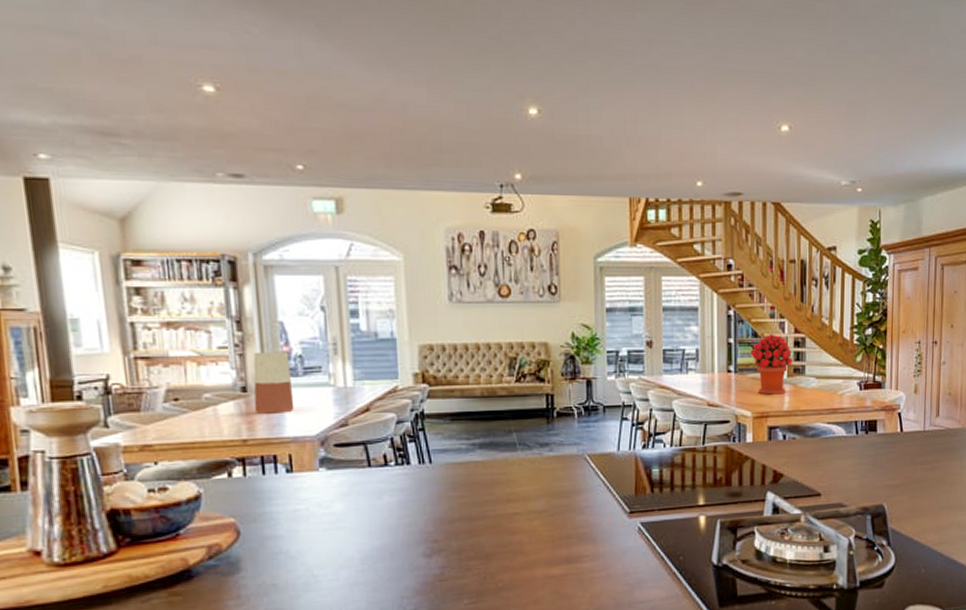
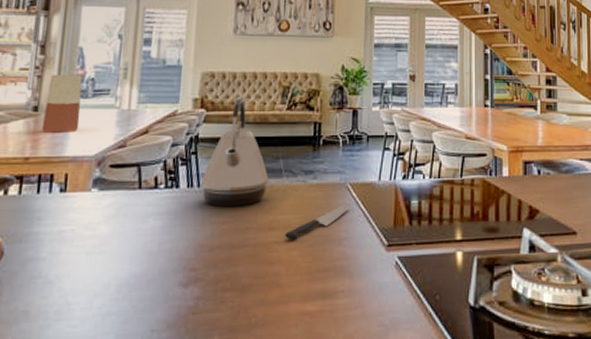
kettle: none [431,369,504,481] -> present [200,96,270,206]
kitchen knife: none [525,474,590,511] -> present [285,204,350,240]
bouquet: present [750,334,793,395] -> none [505,72,545,130]

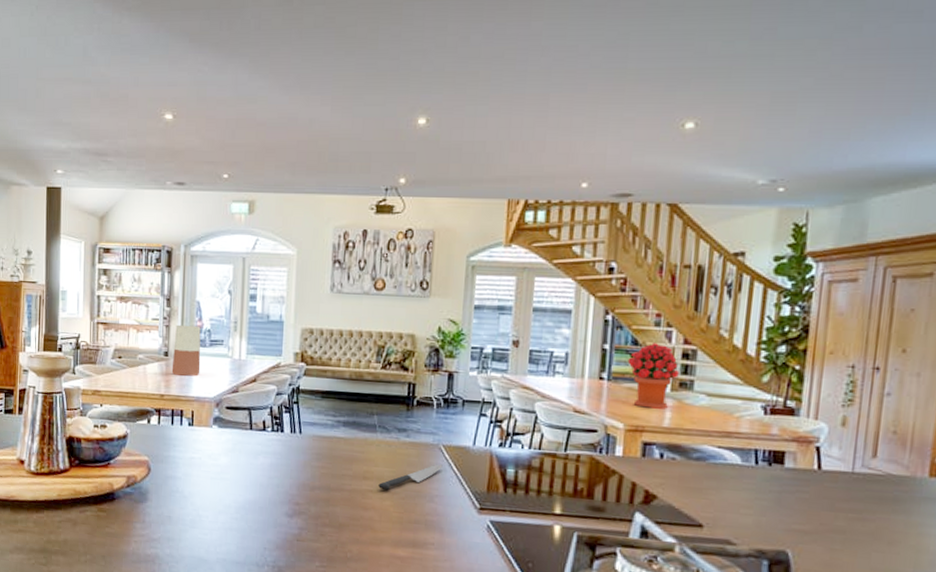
kettle: present [200,96,270,206] -> none [301,352,364,455]
bouquet: none [505,72,545,130] -> present [627,343,679,409]

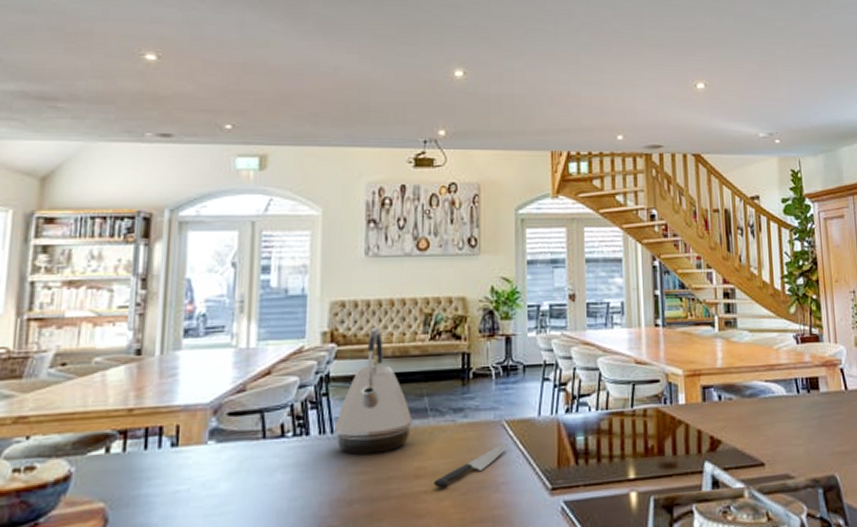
vase: present [171,324,201,376] -> none [146,310,192,379]
kettle: none [301,352,364,455] -> present [333,327,413,454]
bouquet: present [627,343,679,409] -> none [678,285,723,351]

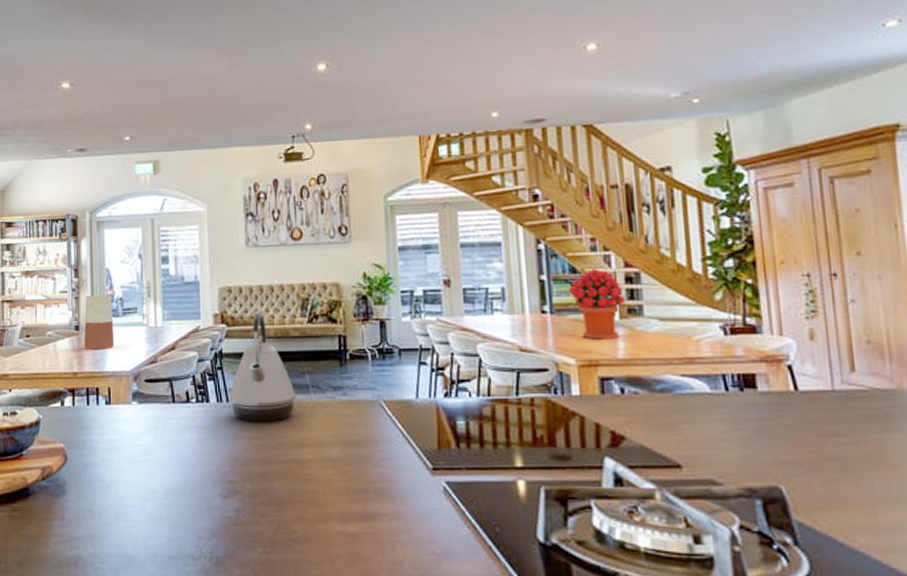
vase: none [146,310,192,379] -> present [84,294,115,350]
kitchen knife: present [434,444,507,488] -> none [318,422,386,458]
bouquet: none [678,285,723,351] -> present [568,269,625,340]

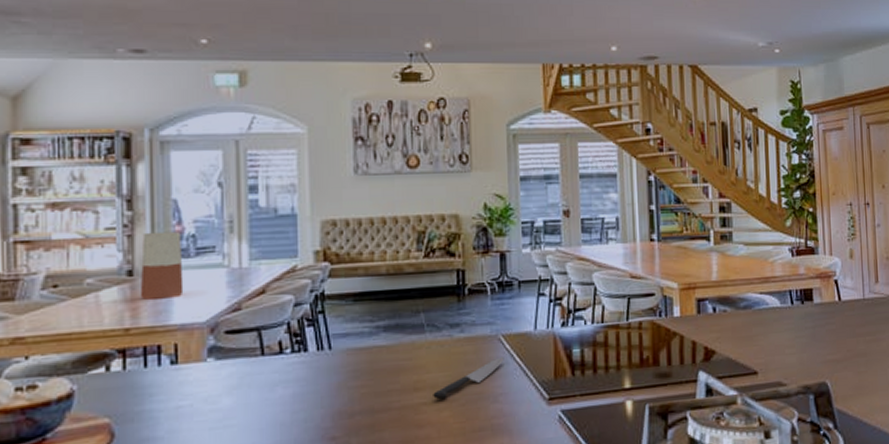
kettle: present [228,310,297,422] -> none [331,245,410,369]
kitchen knife: none [318,422,386,458] -> present [433,357,504,400]
bouquet: present [568,269,625,340] -> none [673,199,719,264]

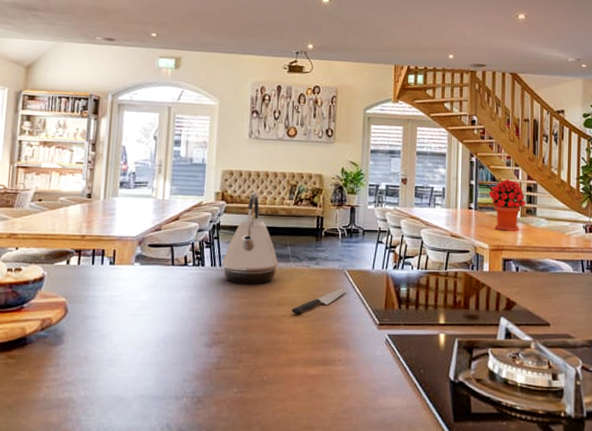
vase: present [140,231,184,300] -> none [94,168,126,217]
kettle: none [331,245,410,369] -> present [221,191,279,284]
bouquet: none [673,199,719,264] -> present [489,179,526,231]

